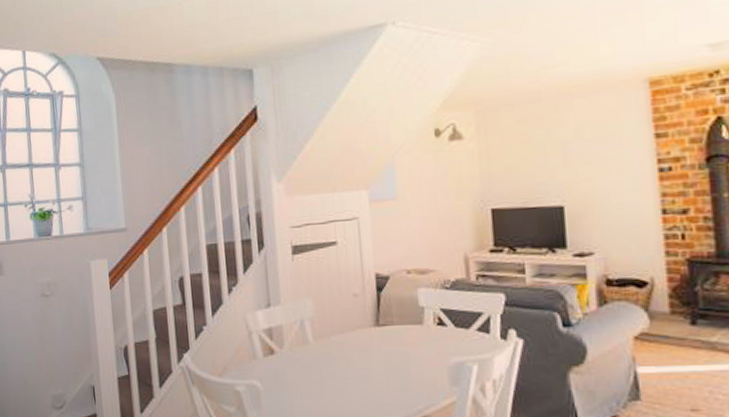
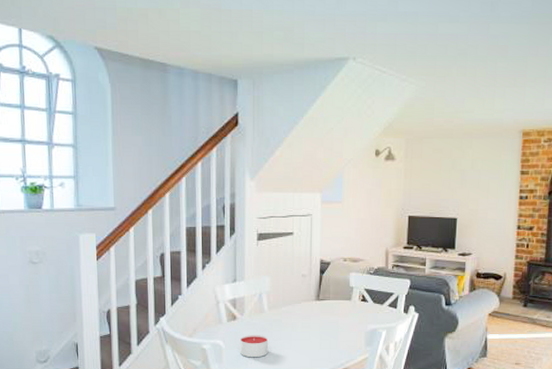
candle: none [281,373,318,402] -> present [240,335,269,358]

